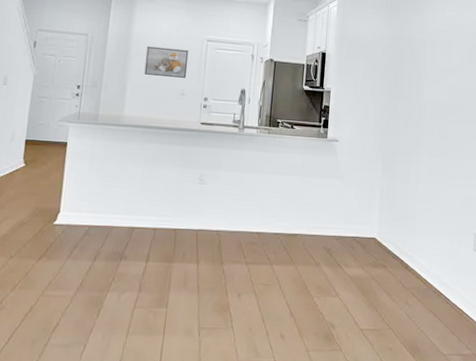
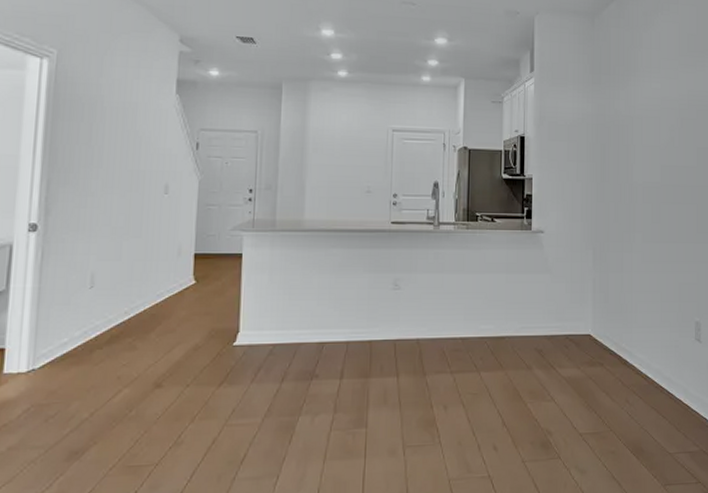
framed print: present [144,46,189,78] -> none [324,140,373,174]

